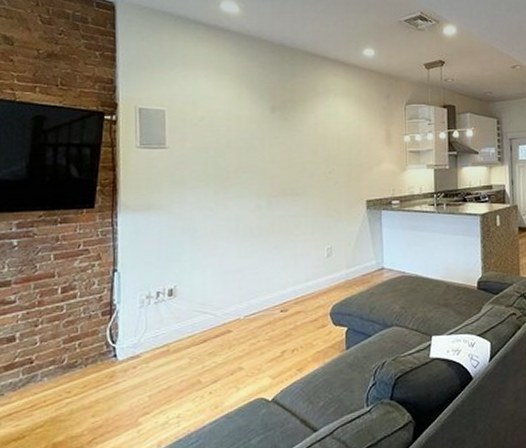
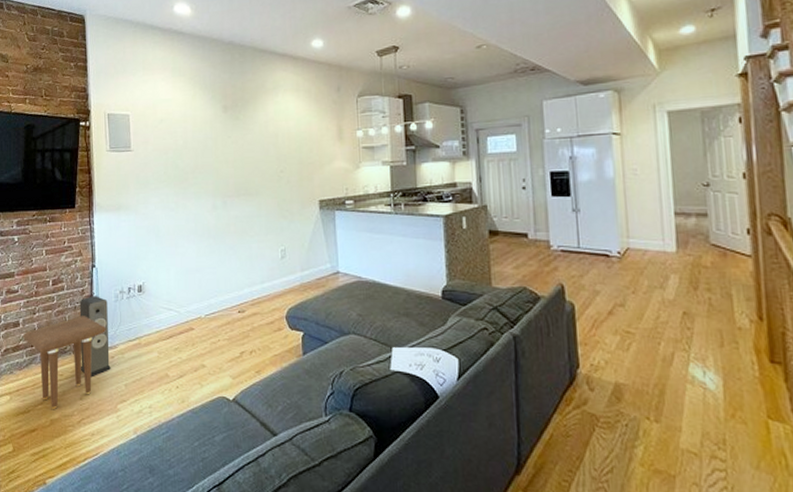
side table: none [20,325,129,431] -> present [23,316,107,409]
speaker: none [95,302,132,390] -> present [79,296,111,376]

